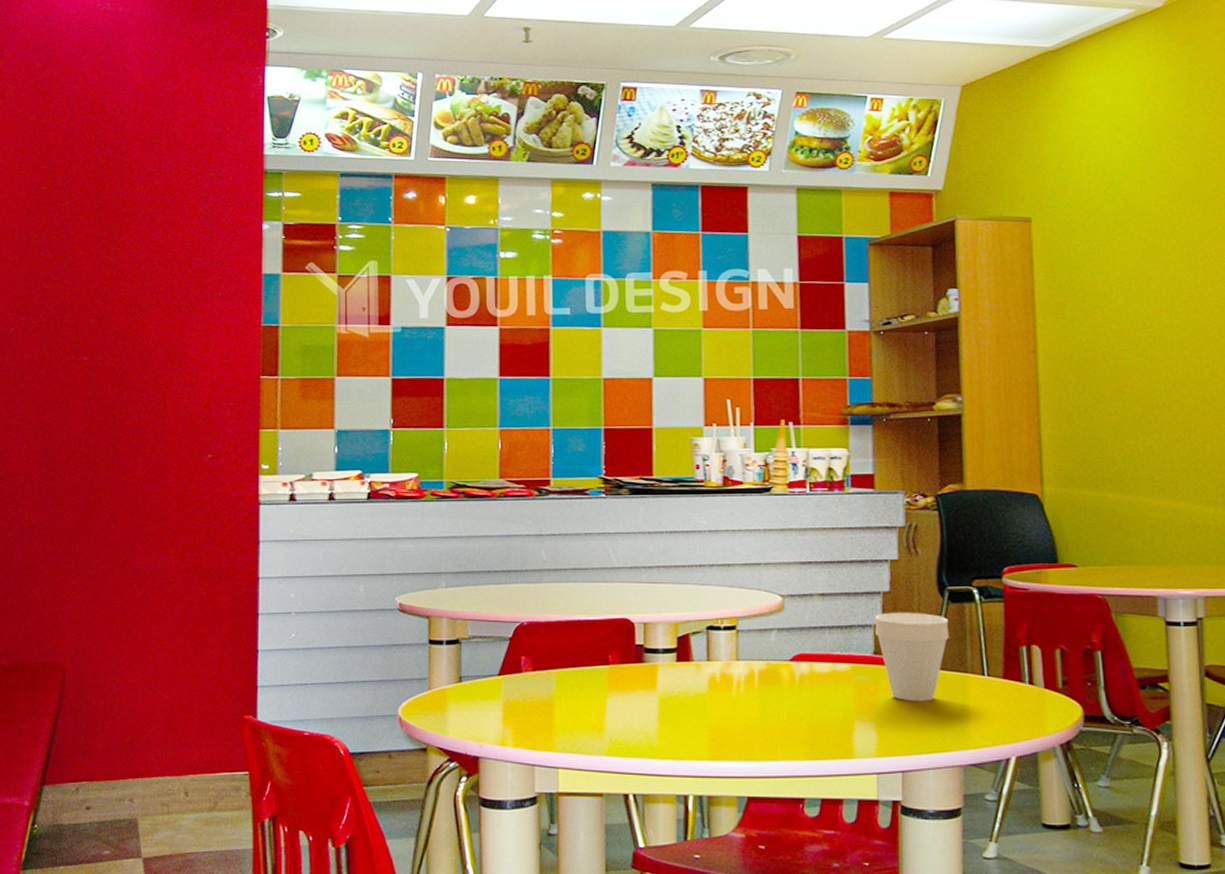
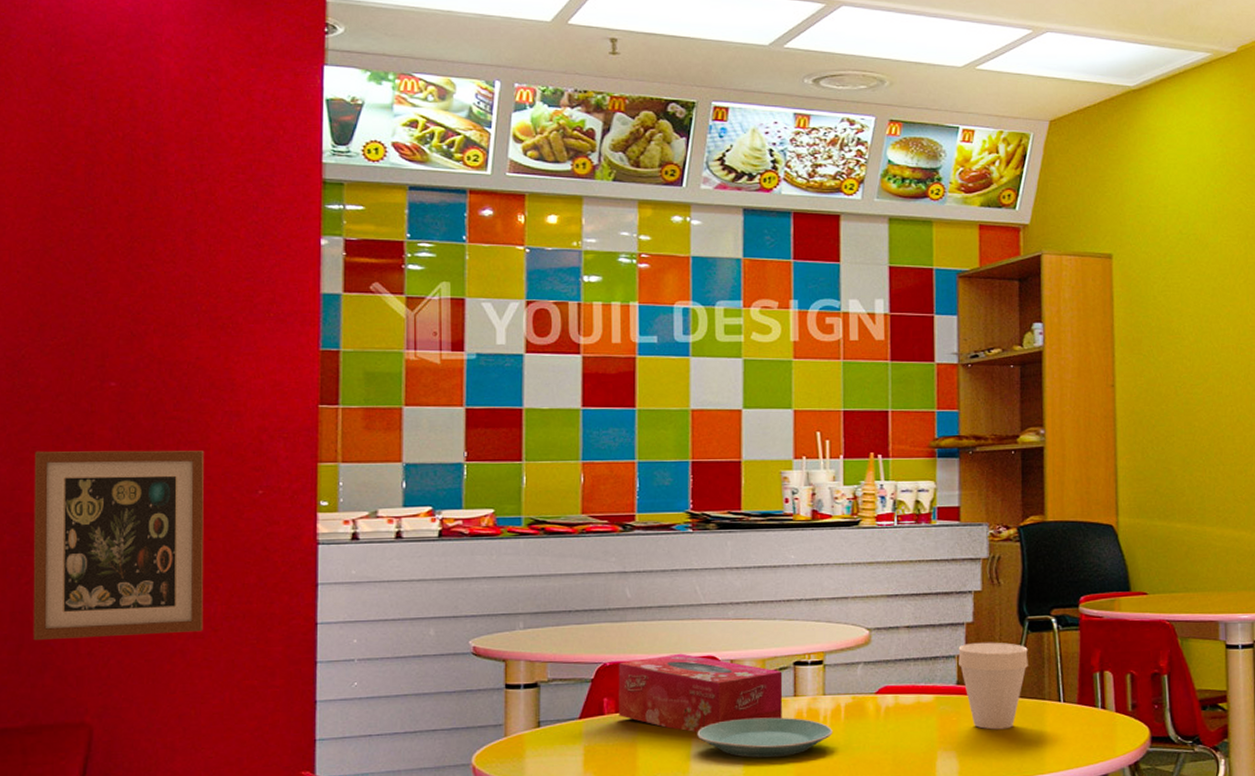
wall art: none [17,418,161,588] -> present [33,450,204,641]
tissue box: none [535,615,696,692] -> present [618,653,783,732]
plate: none [612,681,747,720] -> present [697,717,833,758]

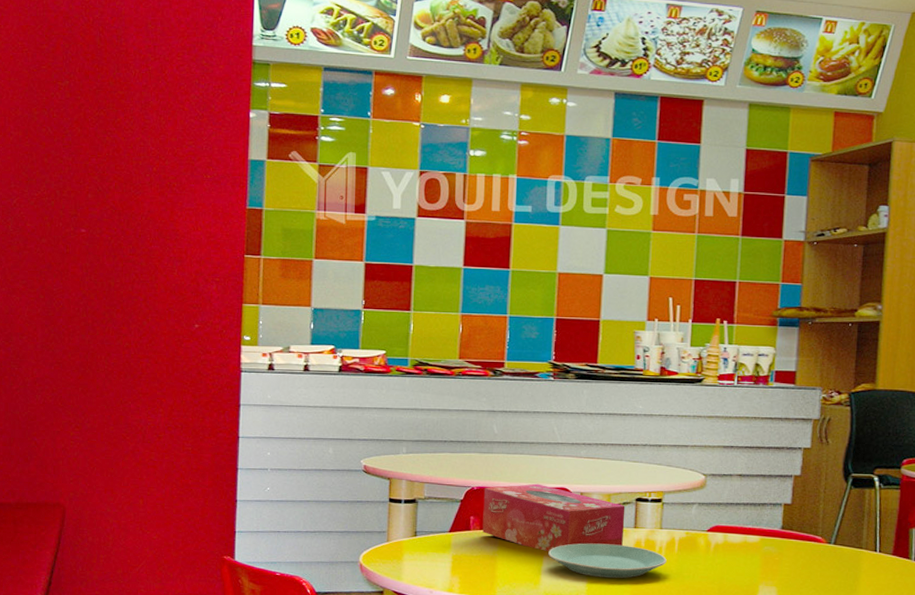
wall art: present [33,450,204,641] -> none [22,284,152,438]
cup: present [958,642,1028,730] -> none [784,493,850,572]

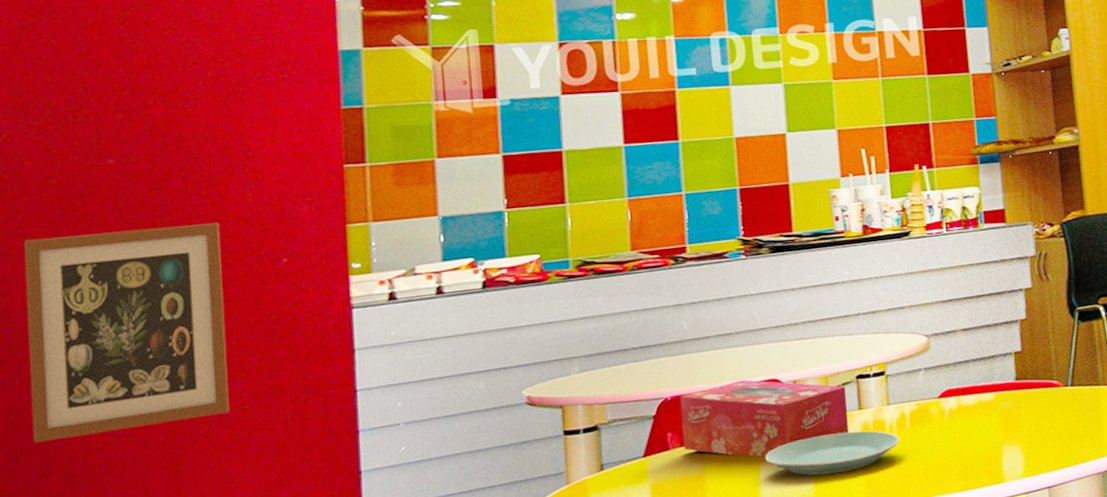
wall art: none [22,284,152,438] -> present [24,222,230,444]

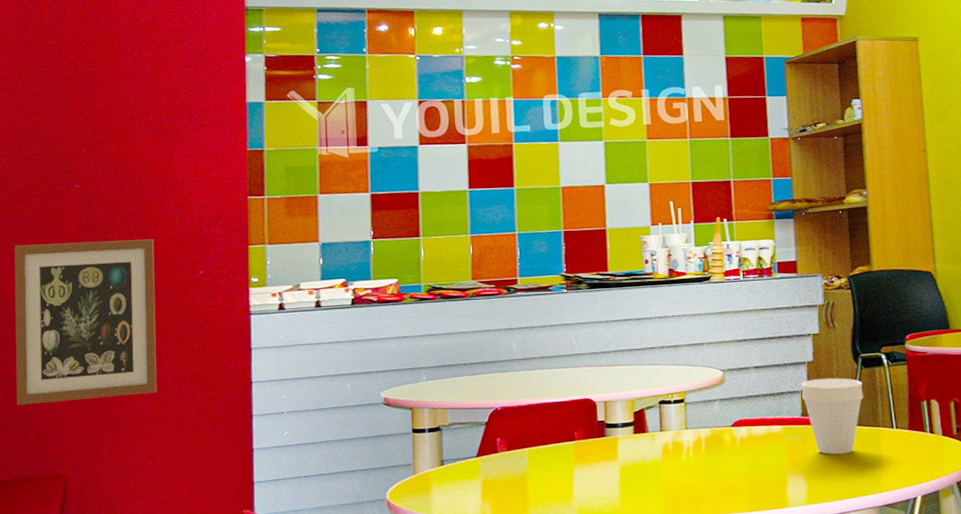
tissue box: present [680,379,849,457] -> none [508,397,651,465]
plate: present [765,430,900,476] -> none [578,449,696,486]
cup: none [1014,334,1082,420] -> present [801,378,863,455]

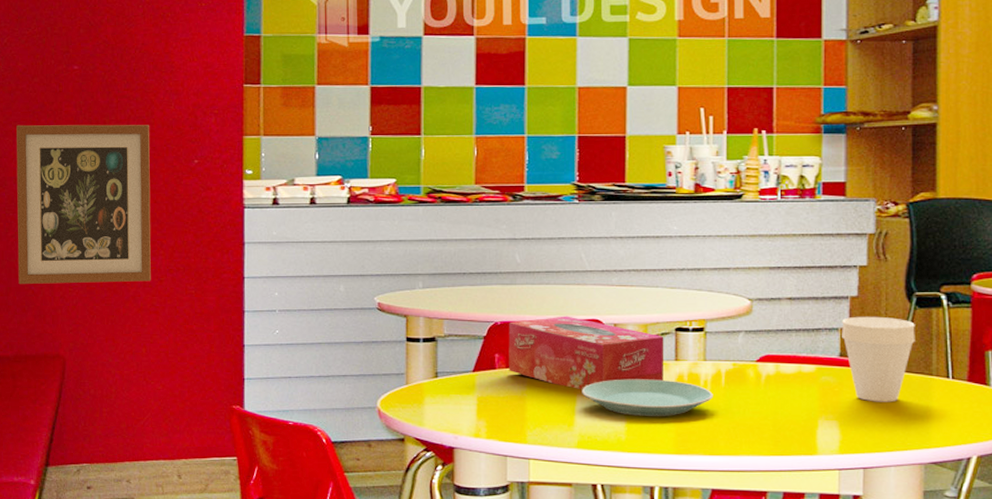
tissue box: none [508,397,651,465] -> present [508,316,664,389]
plate: none [578,449,696,486] -> present [582,379,713,416]

